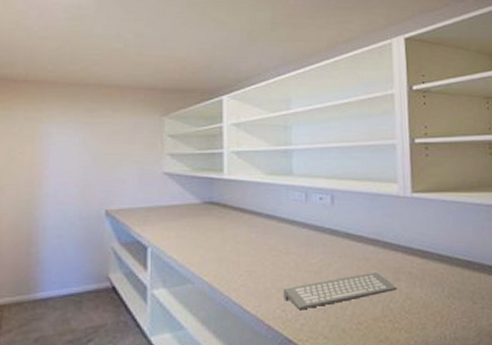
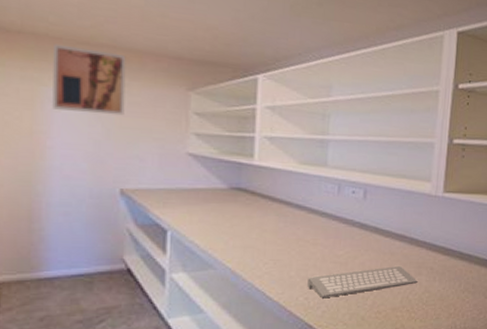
wall art: none [49,87,109,144] -> present [52,43,126,116]

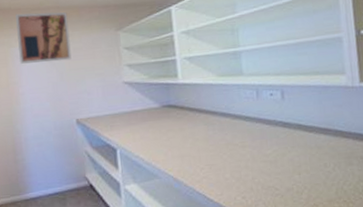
computer keyboard: present [307,266,418,299] -> none [242,159,350,196]

